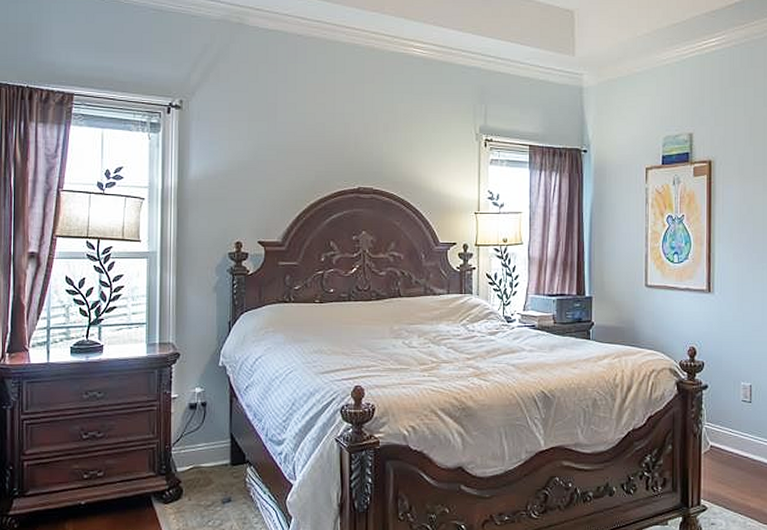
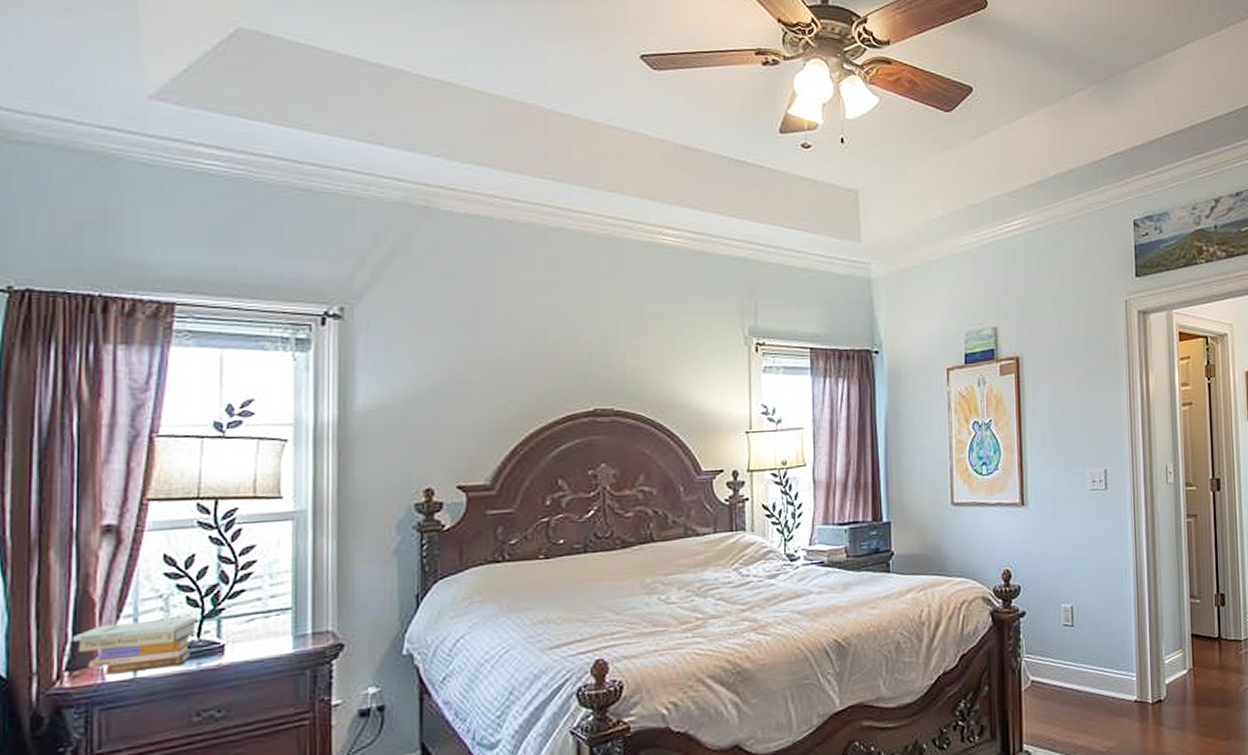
books: none [10,322,87,358] -> present [71,616,198,675]

